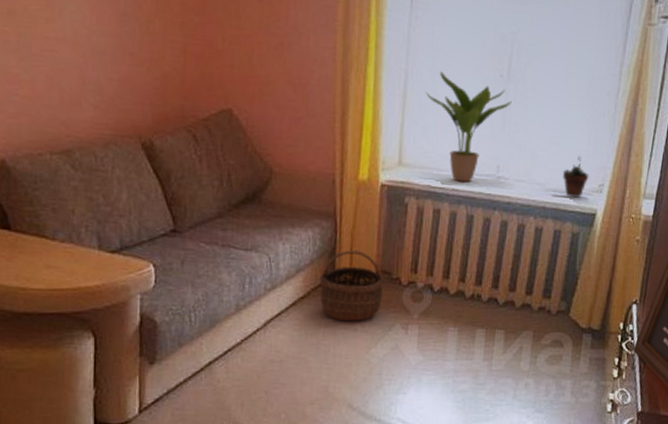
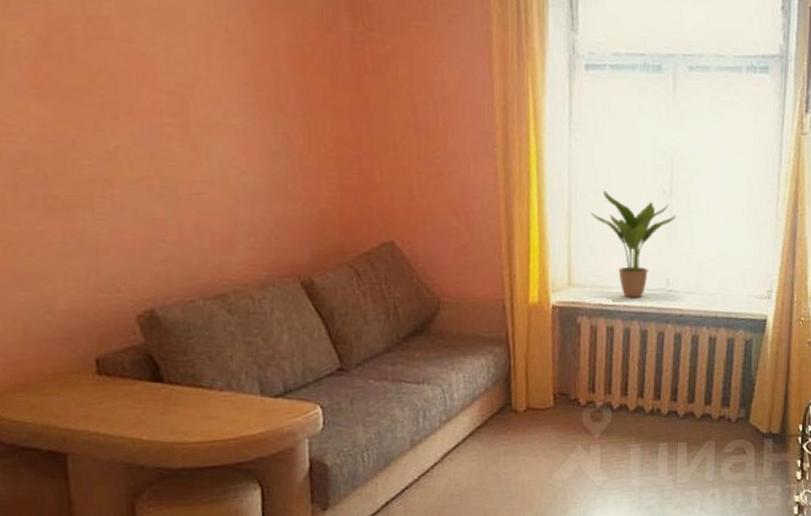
wicker basket: present [319,250,385,322] -> none [496,374,563,448]
succulent plant: present [562,156,589,198] -> none [731,264,757,305]

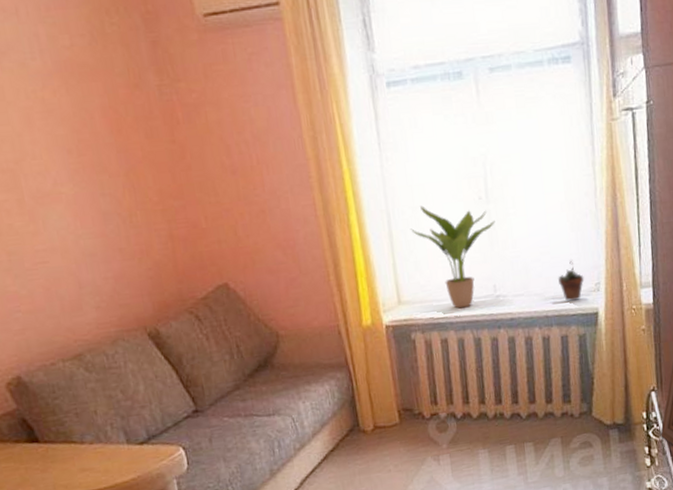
succulent plant: none [731,264,757,305] -> present [557,260,584,301]

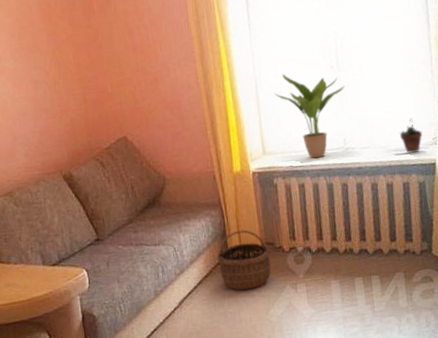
wicker basket: none [344,394,410,465] -> present [217,229,272,290]

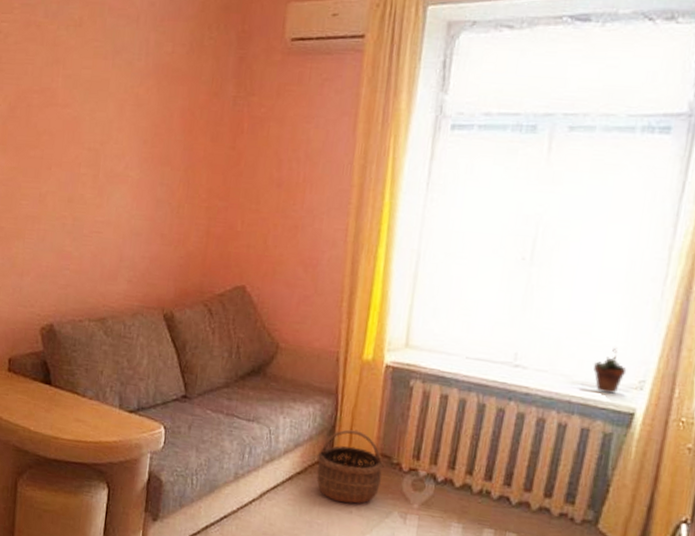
potted plant: present [273,74,345,159] -> none [437,253,535,369]

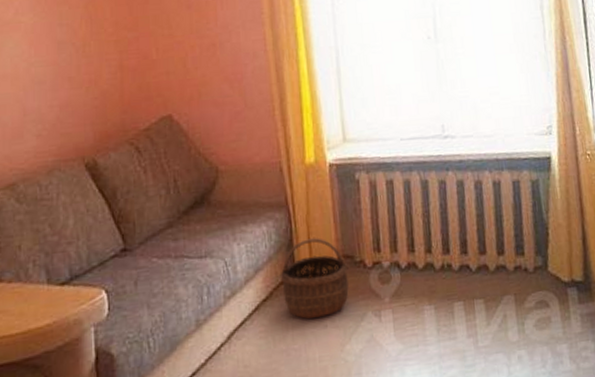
succulent plant: present [593,347,627,394] -> none [507,101,536,144]

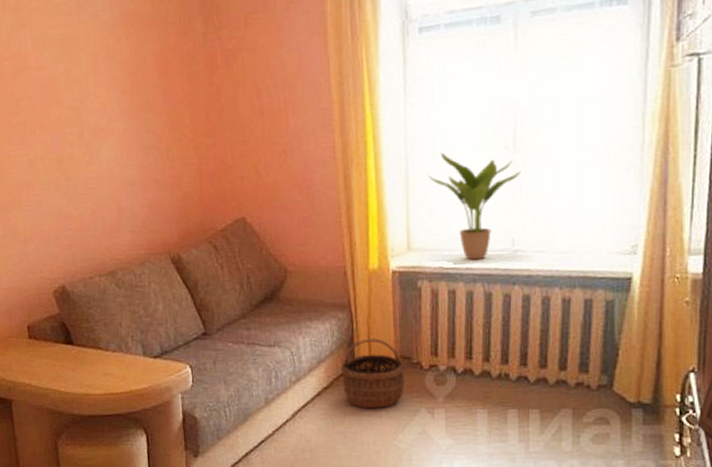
potted plant: none [358,43,444,148] -> present [427,152,521,260]

